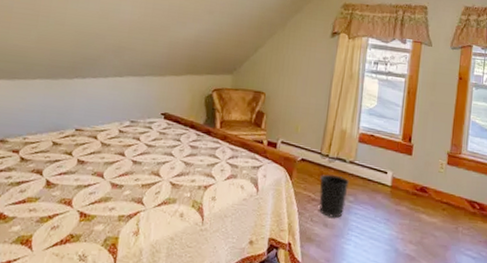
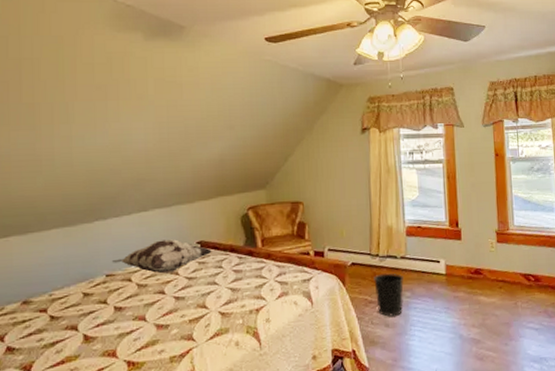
decorative pillow: none [83,106,174,137] -> present [112,239,212,273]

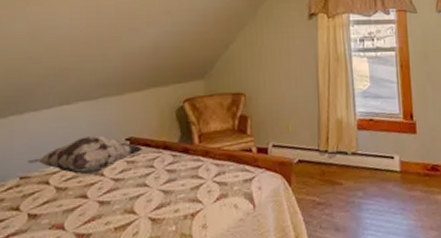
wastebasket: present [374,273,404,317] -> none [322,171,355,220]

